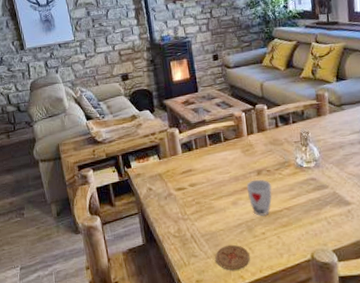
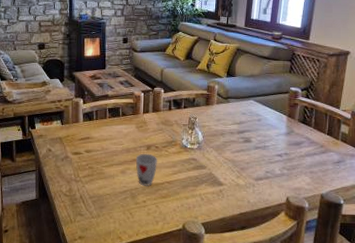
coaster: present [215,244,250,271] -> none [99,208,129,231]

